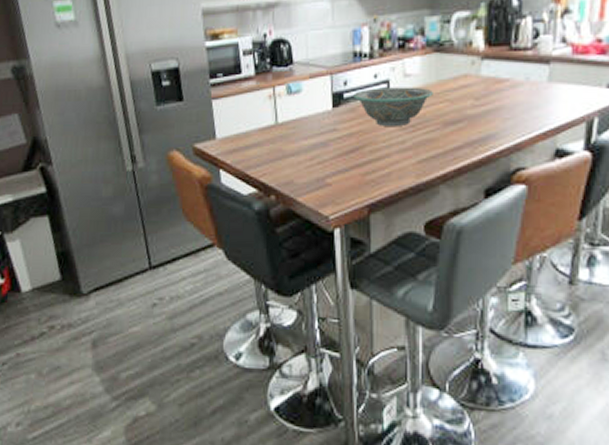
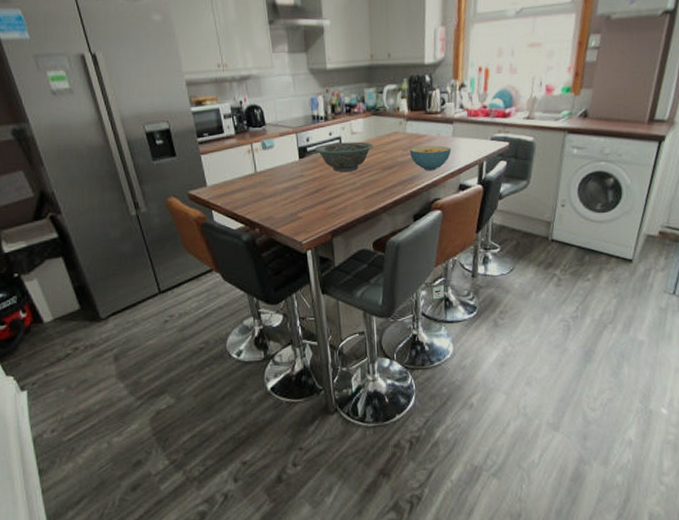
cereal bowl: none [483,94,546,129] -> present [409,145,452,171]

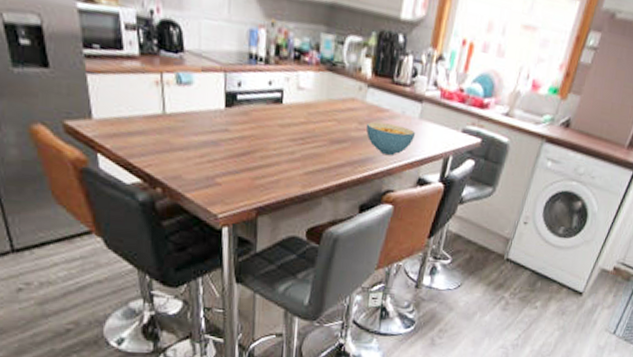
decorative bowl: present [314,141,373,173] -> none [247,94,323,137]

